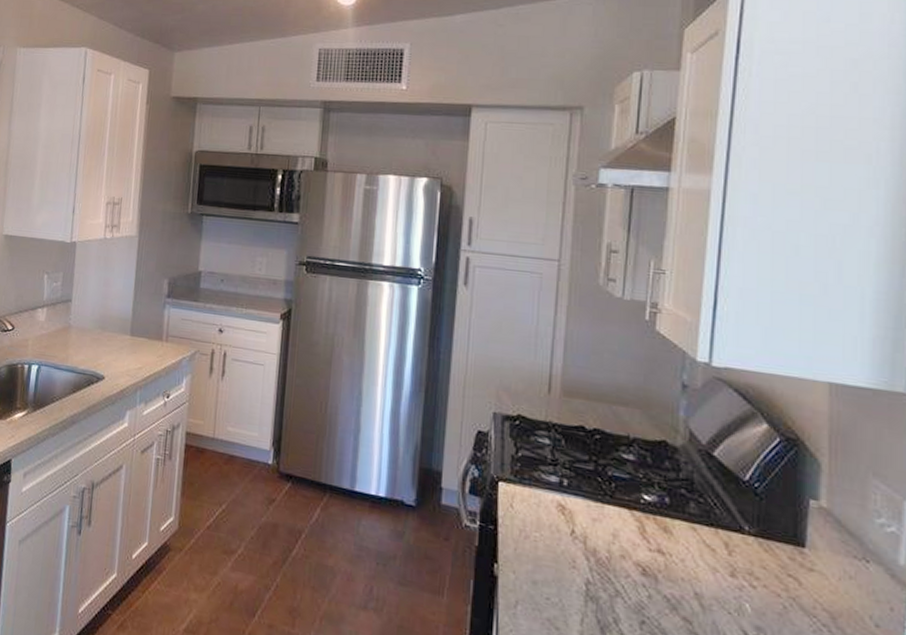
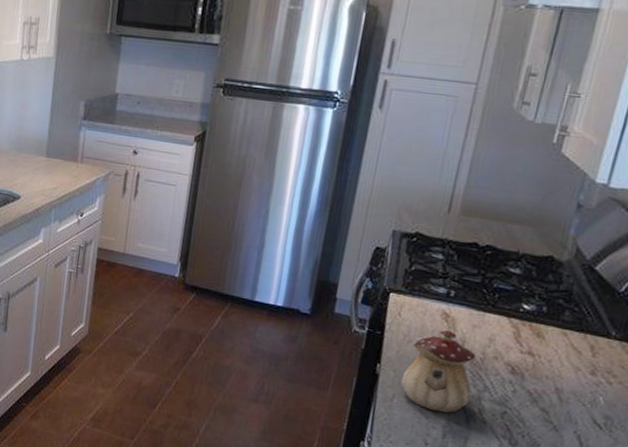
teapot: none [523,523,603,623] -> present [401,329,476,413]

